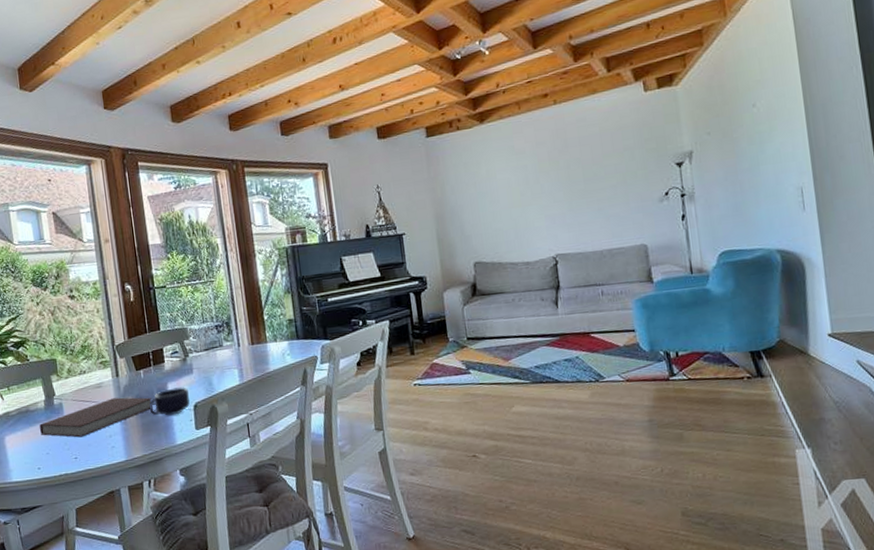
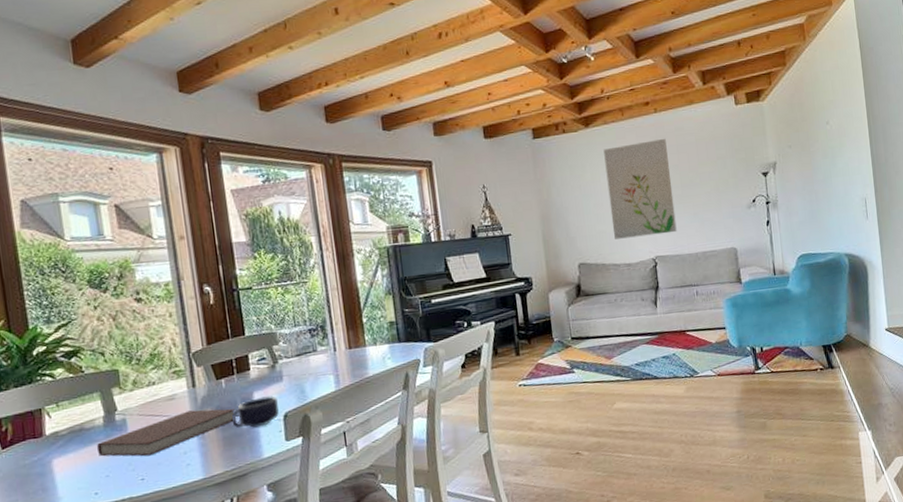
wall art: none [499,130,580,237] -> present [603,138,677,239]

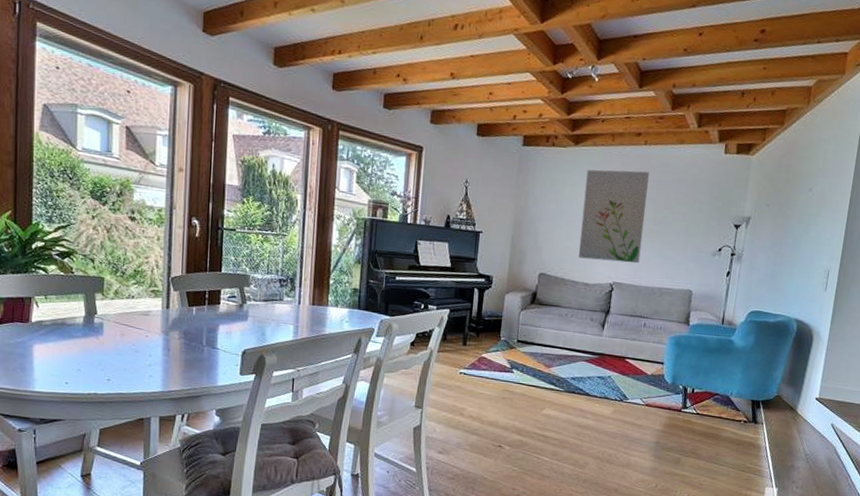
notebook: present [97,408,237,457] -> none [74,328,201,361]
mug: present [232,395,279,428] -> none [196,330,239,358]

